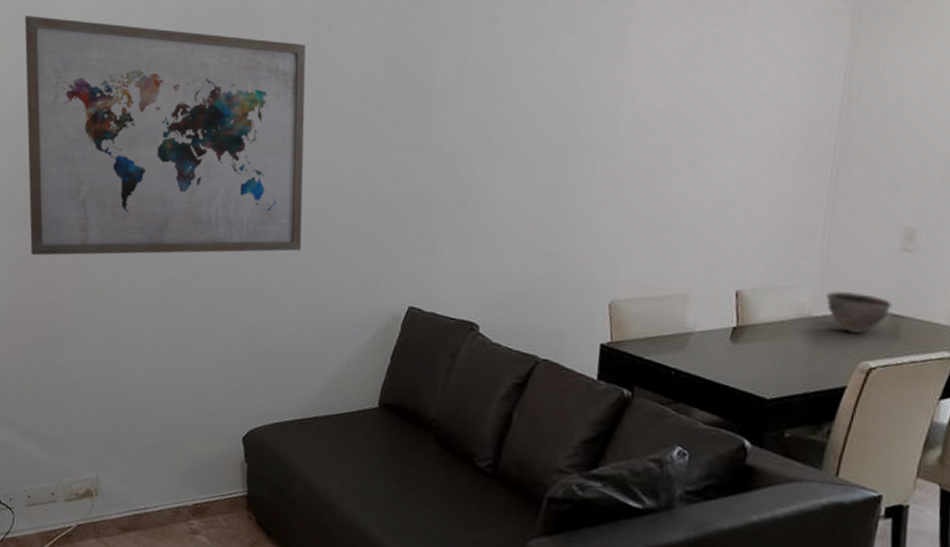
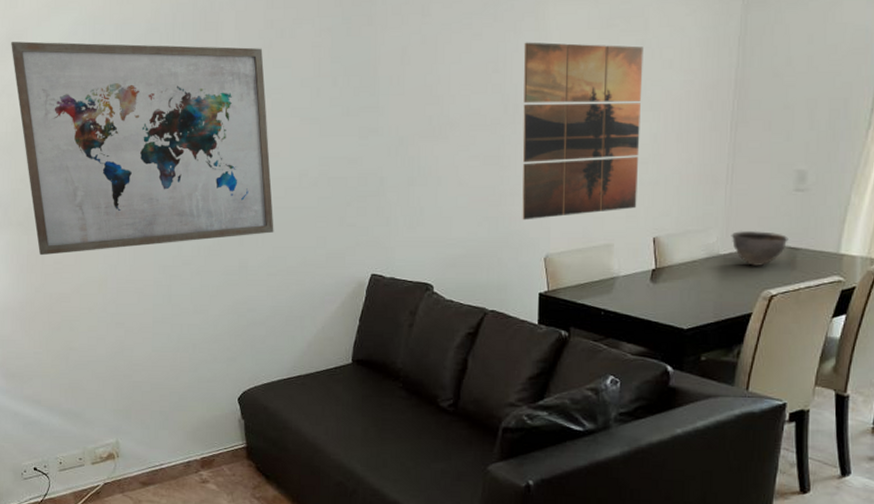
wall art: none [586,60,736,260] -> present [522,42,643,220]

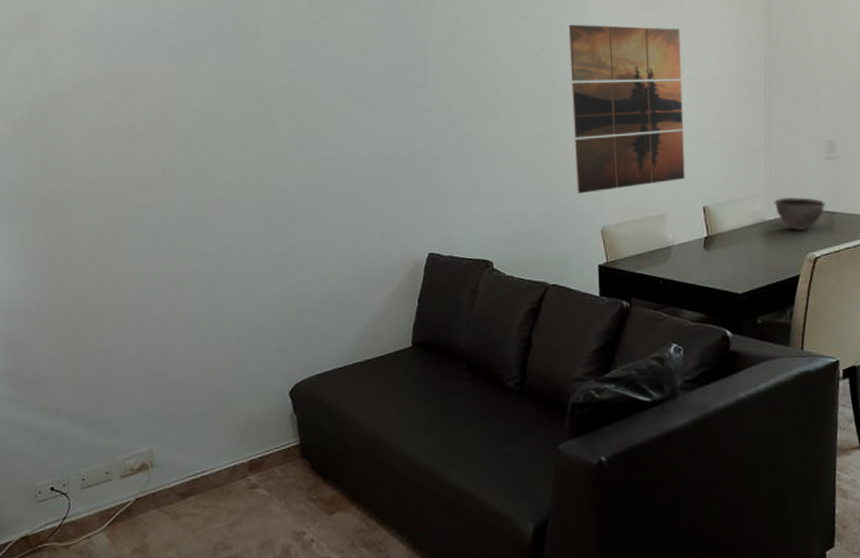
wall art: present [11,41,274,256] -> none [29,22,324,248]

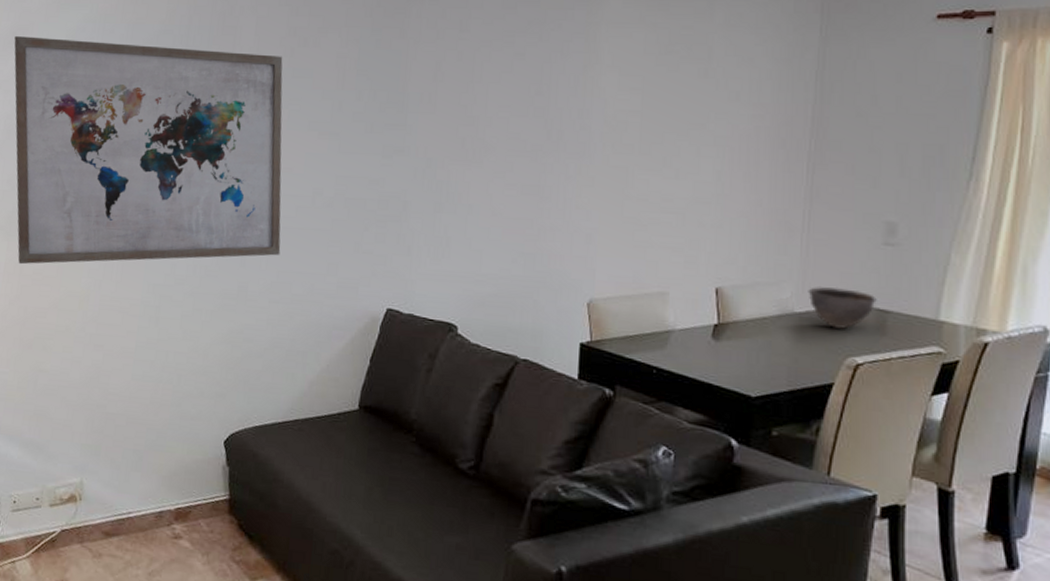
wall art: none [29,22,324,248] -> present [14,36,283,265]
wall art: present [568,24,685,194] -> none [563,64,707,259]

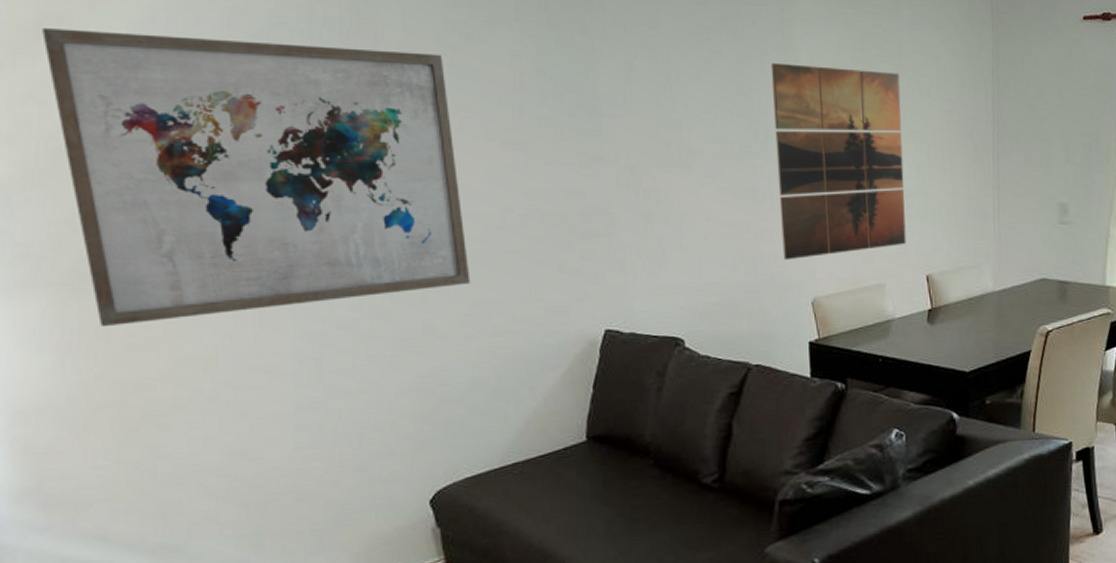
wall art: none [563,64,707,259] -> present [770,62,907,261]
bowl: present [808,286,877,329] -> none [1003,265,1058,302]

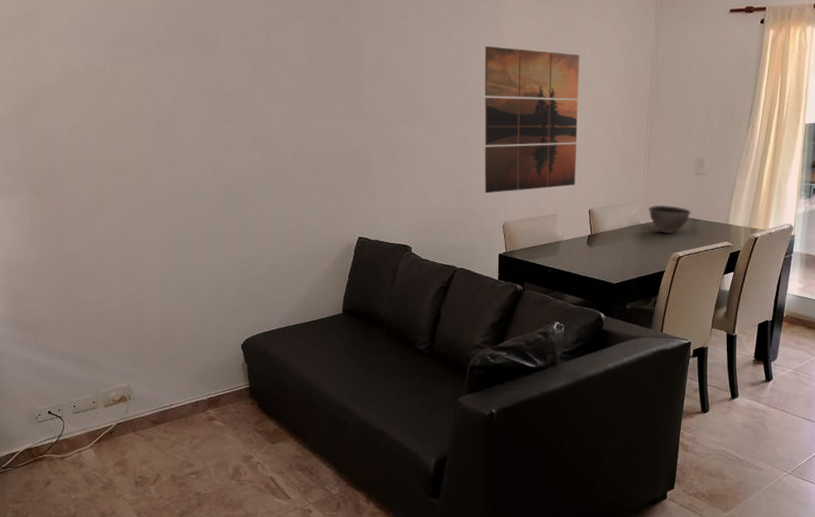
wall art: present [42,28,471,328] -> none [22,21,273,218]
bowl: none [1003,265,1058,302] -> present [648,204,691,233]

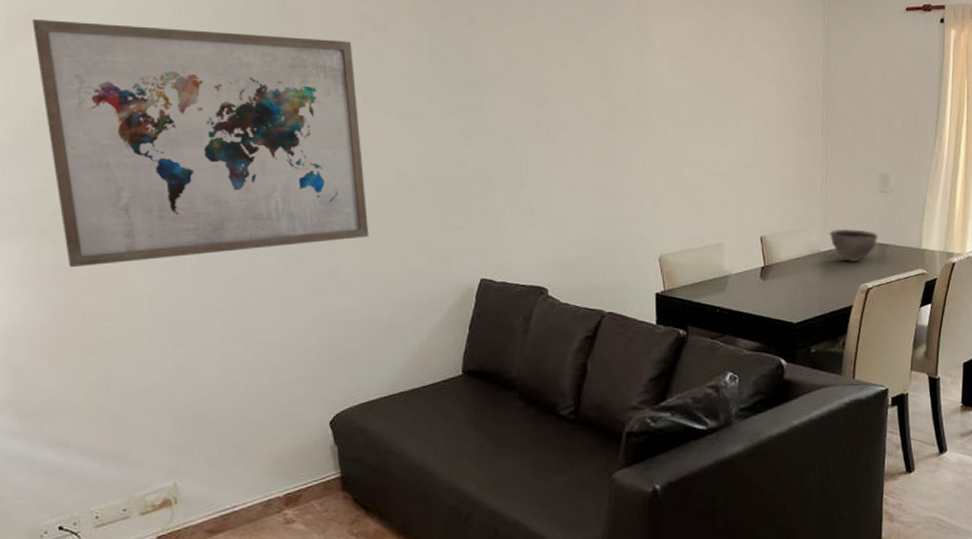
wall art: none [22,21,273,218] -> present [32,19,369,268]
wall art: present [484,46,580,194] -> none [628,48,743,221]

